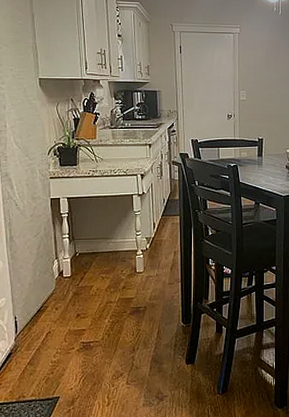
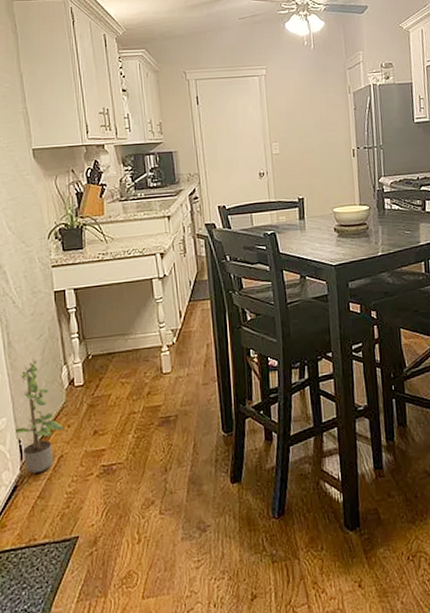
potted plant: none [11,252,54,345] -> present [14,359,66,474]

